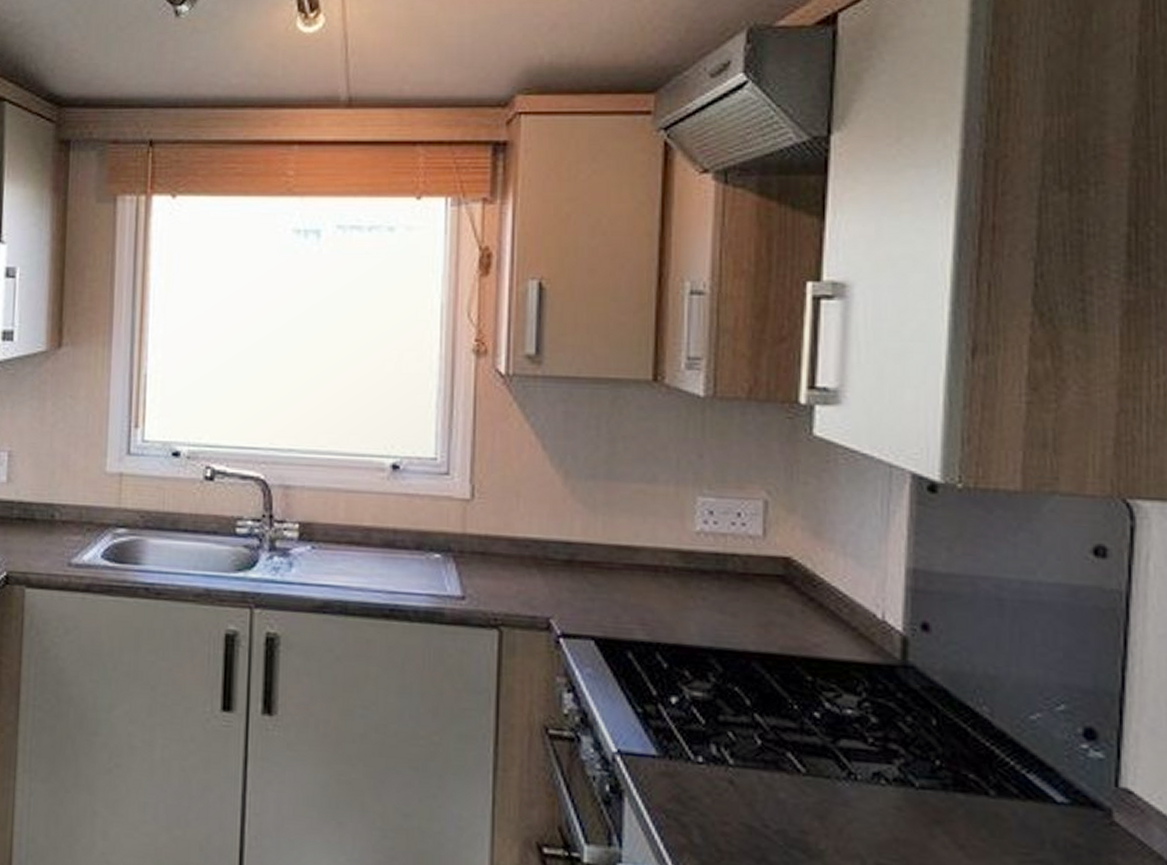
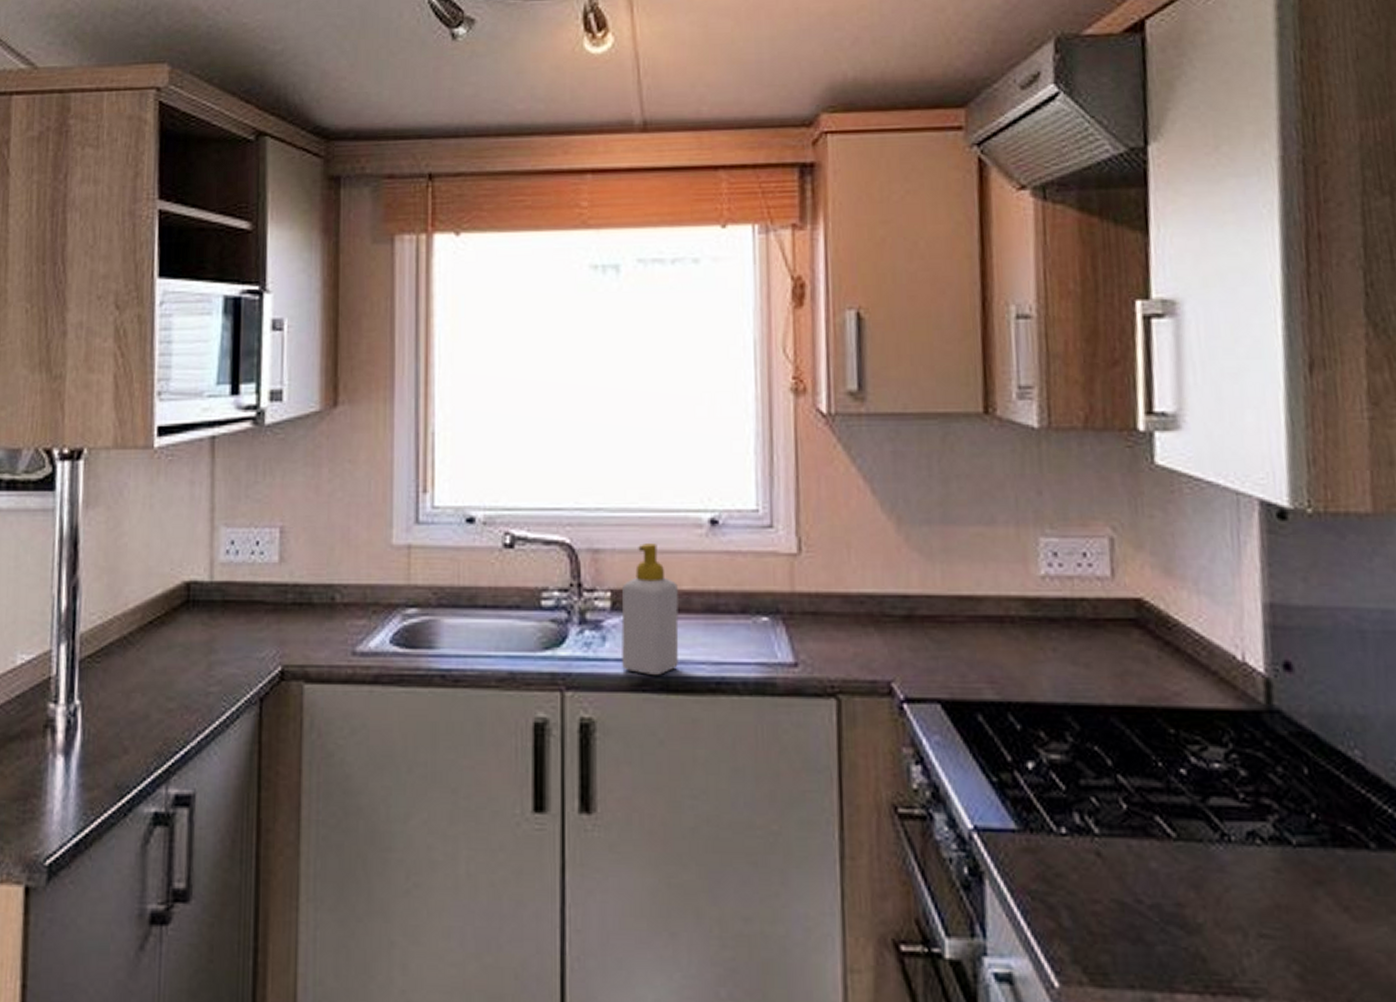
soap bottle: none [306,483,360,599] -> present [621,543,679,675]

